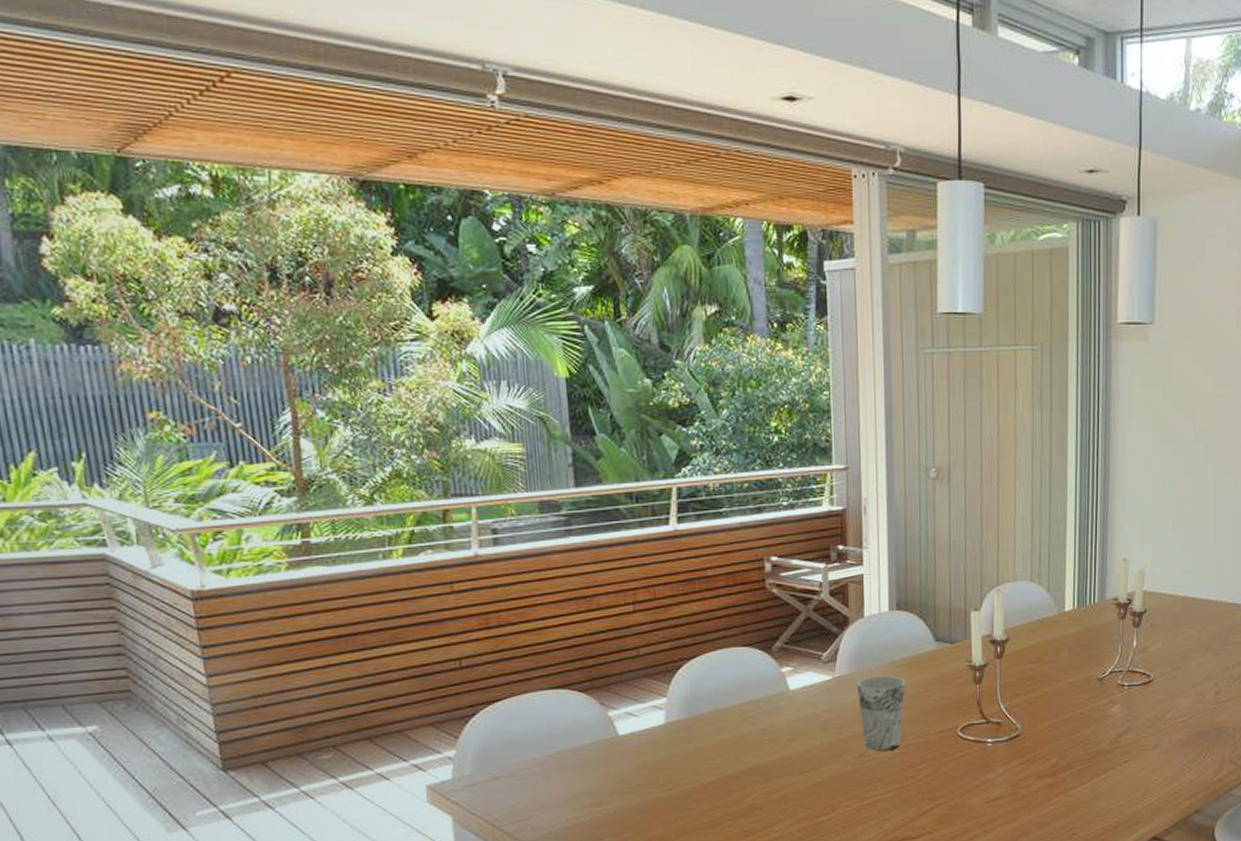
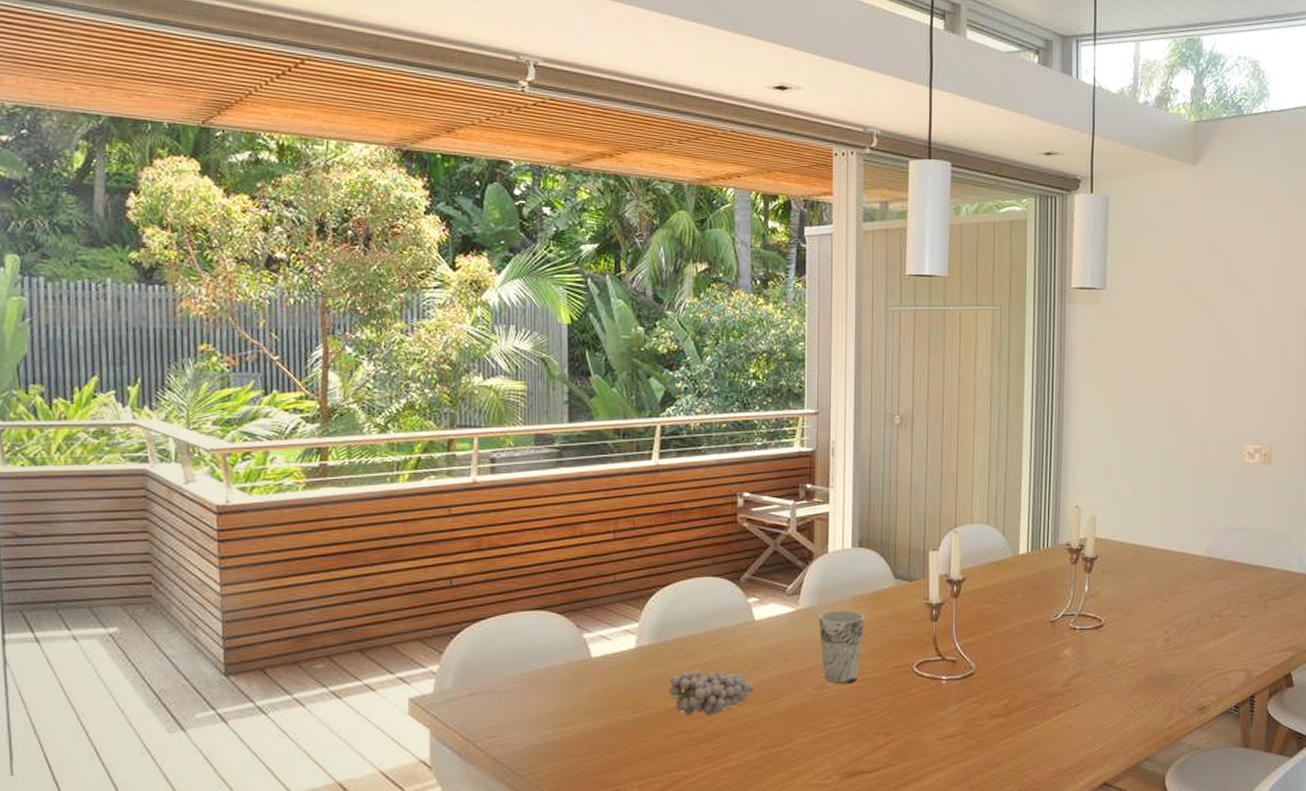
fruit: none [702,742,794,790] -> present [668,669,755,716]

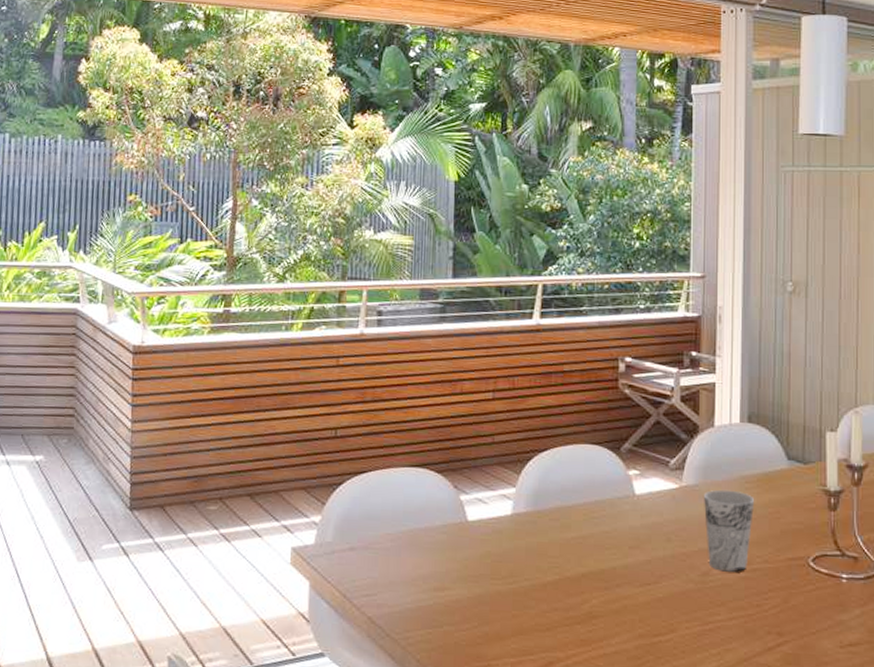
fruit: present [668,669,755,716] -> none [543,542,635,595]

